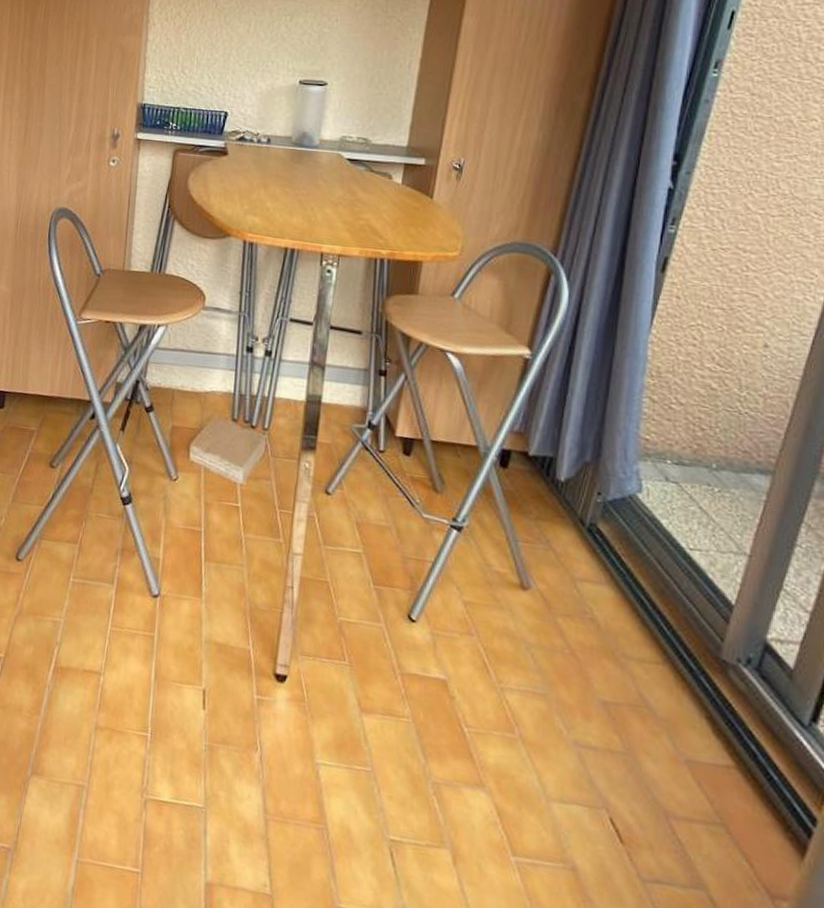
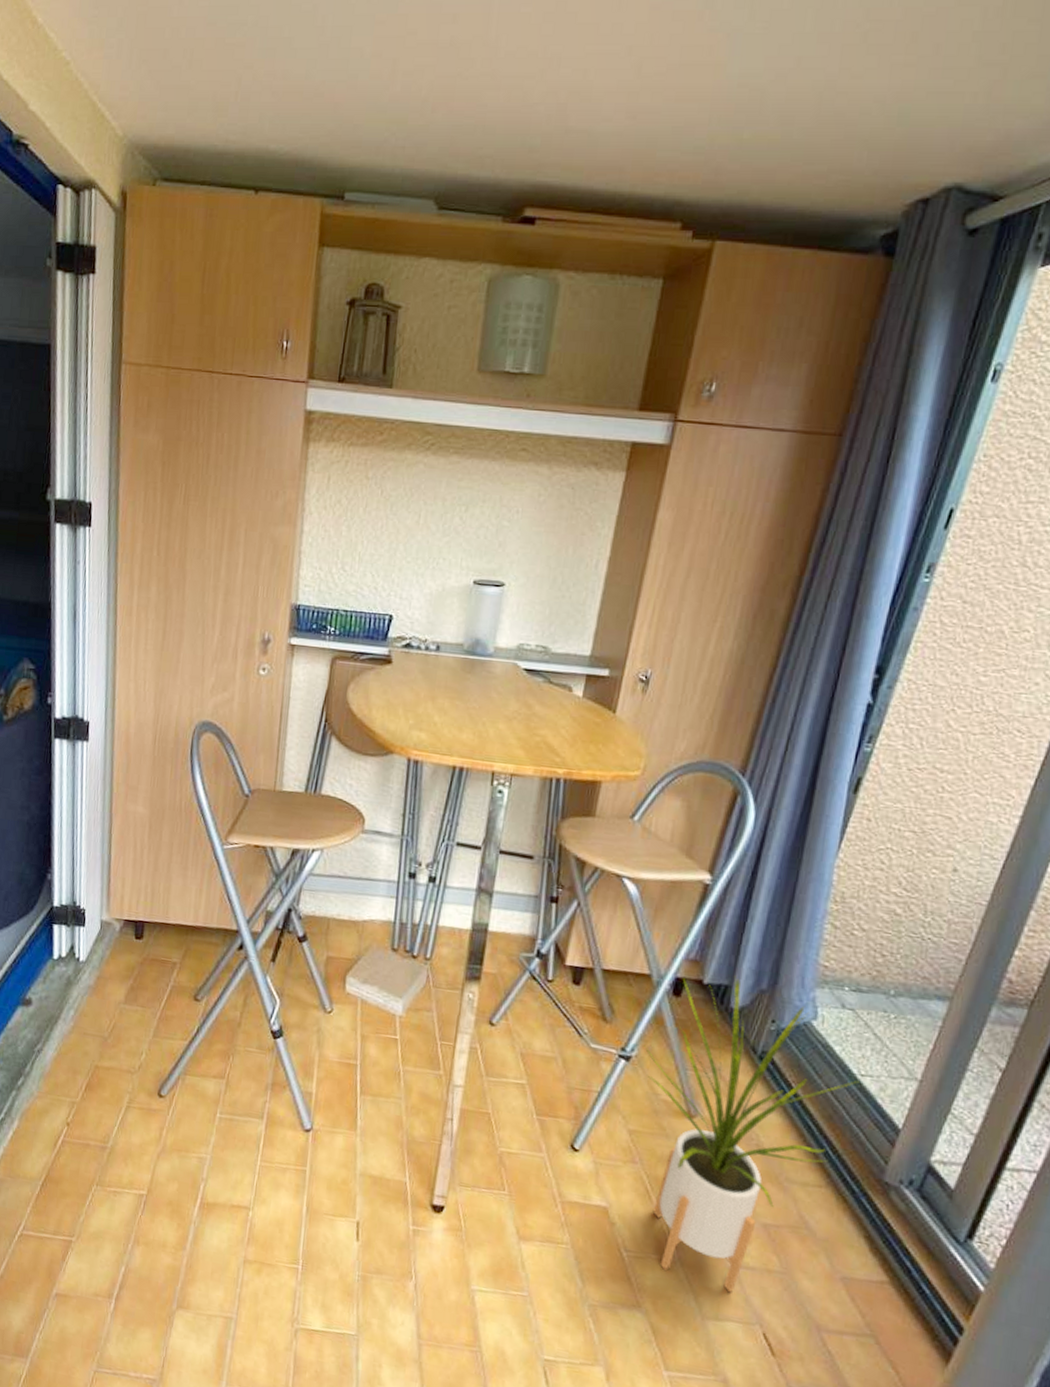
house plant: none [474,448,688,774] -> present [644,976,859,1293]

